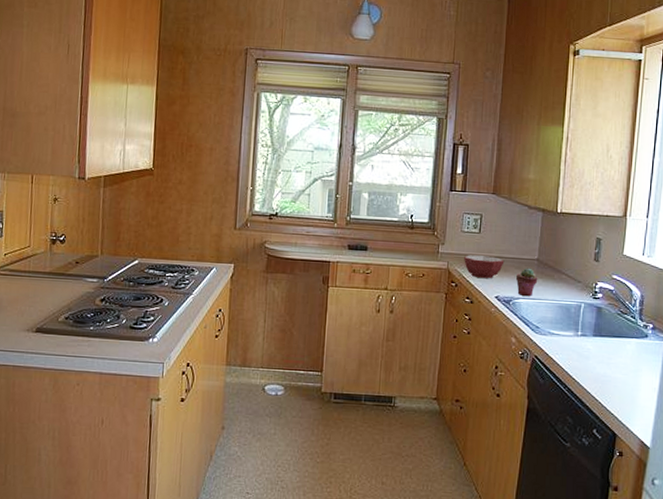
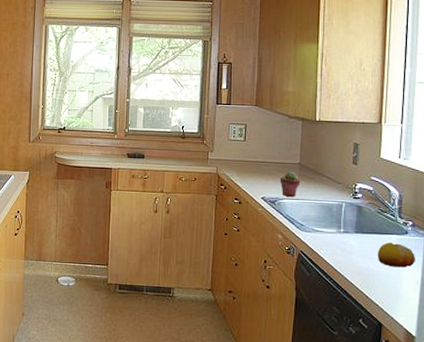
bowl: present [464,255,505,279] -> none [231,160,269,182]
fruit: none [615,346,654,374] -> present [377,242,415,268]

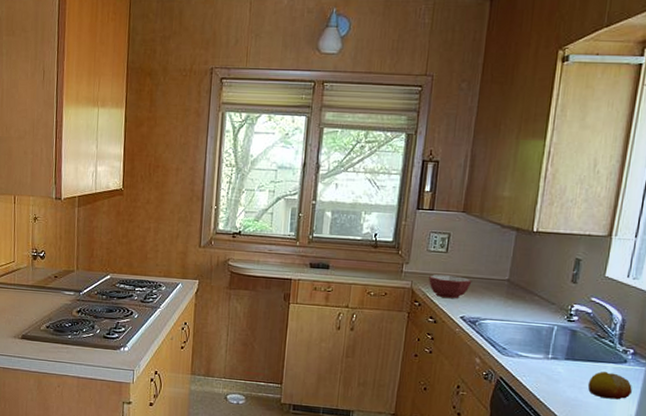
bowl: none [231,160,269,182] -> present [429,274,472,299]
potted succulent: present [280,171,301,197] -> none [484,288,508,317]

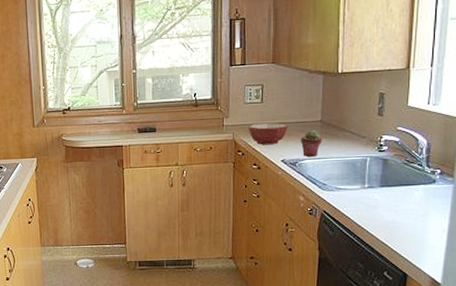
potted succulent: none [484,288,508,317] -> present [301,129,322,157]
fruit: present [587,371,632,400] -> none [403,192,443,218]

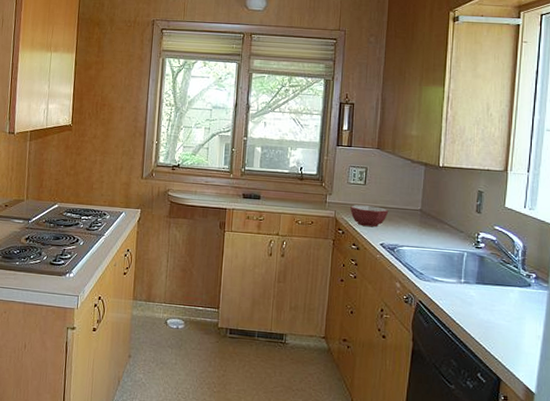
potted succulent: present [301,129,322,157] -> none [400,217,421,244]

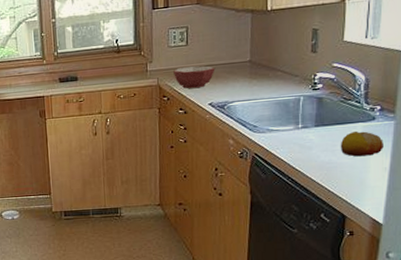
fruit: none [498,294,538,322] -> present [340,130,383,157]

